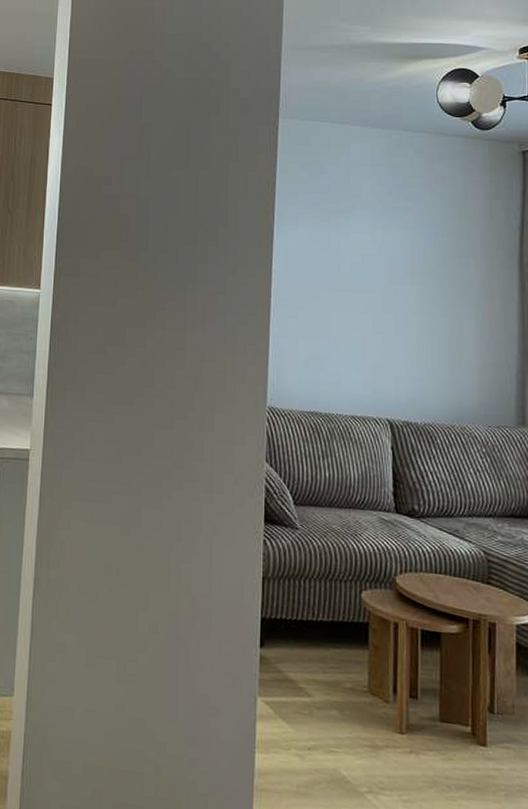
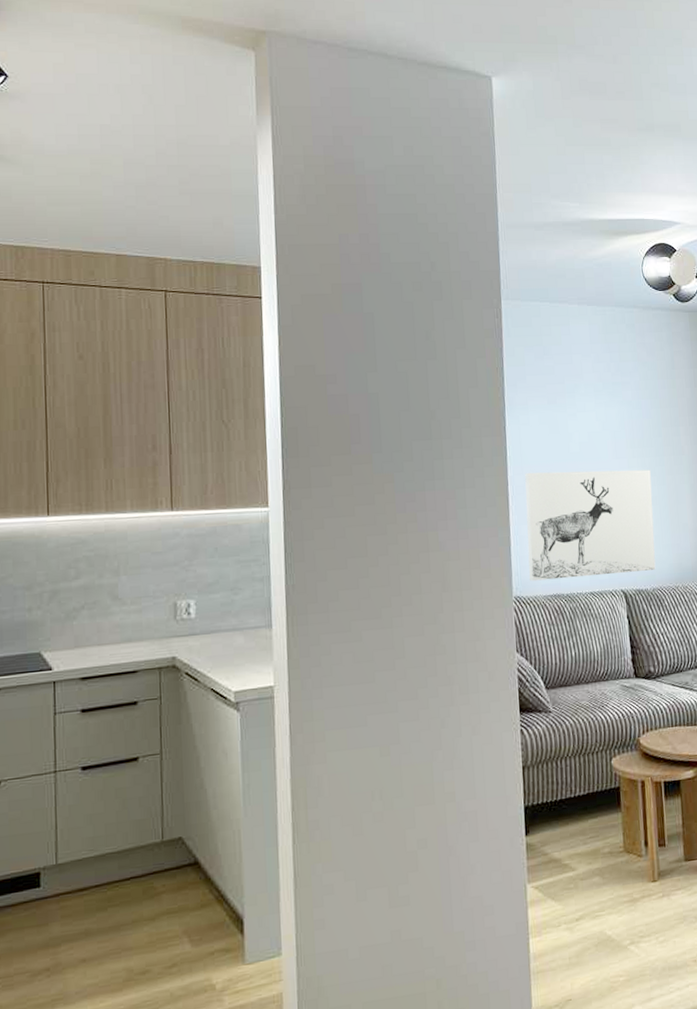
wall art: none [285,286,431,404] -> present [525,469,656,581]

